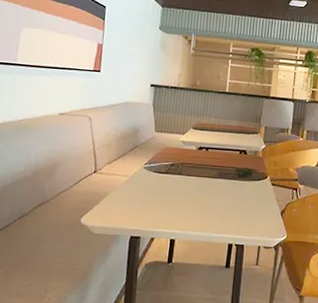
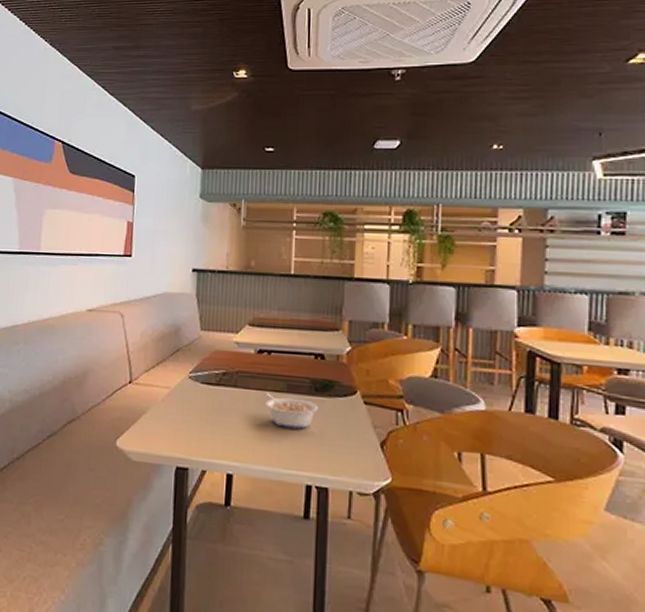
legume: none [202,178,240,204] -> present [264,393,318,429]

